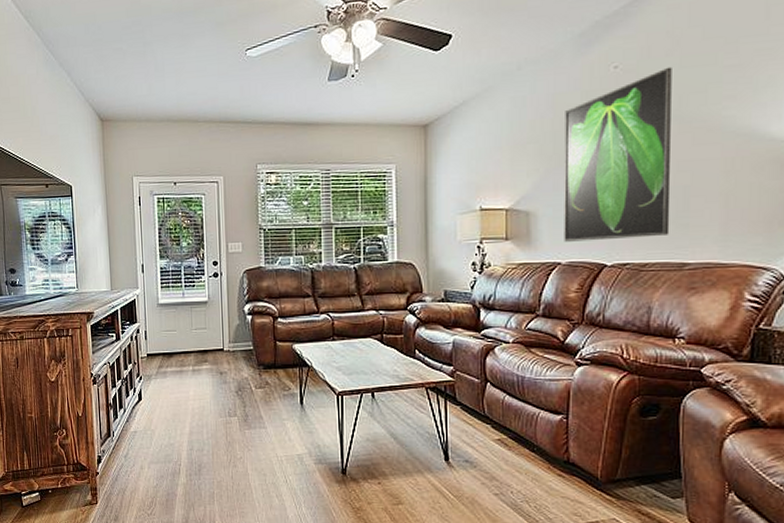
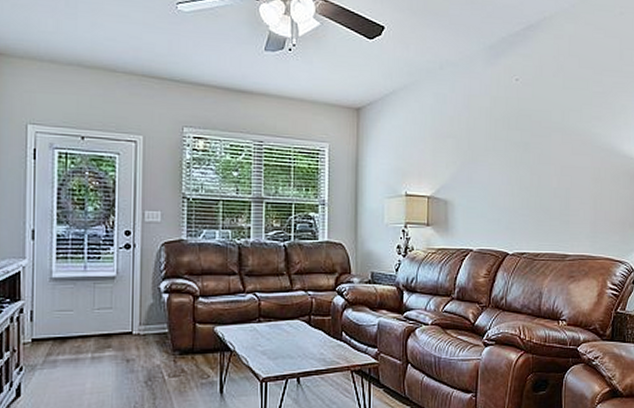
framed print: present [564,66,672,242] -> none [475,86,558,231]

